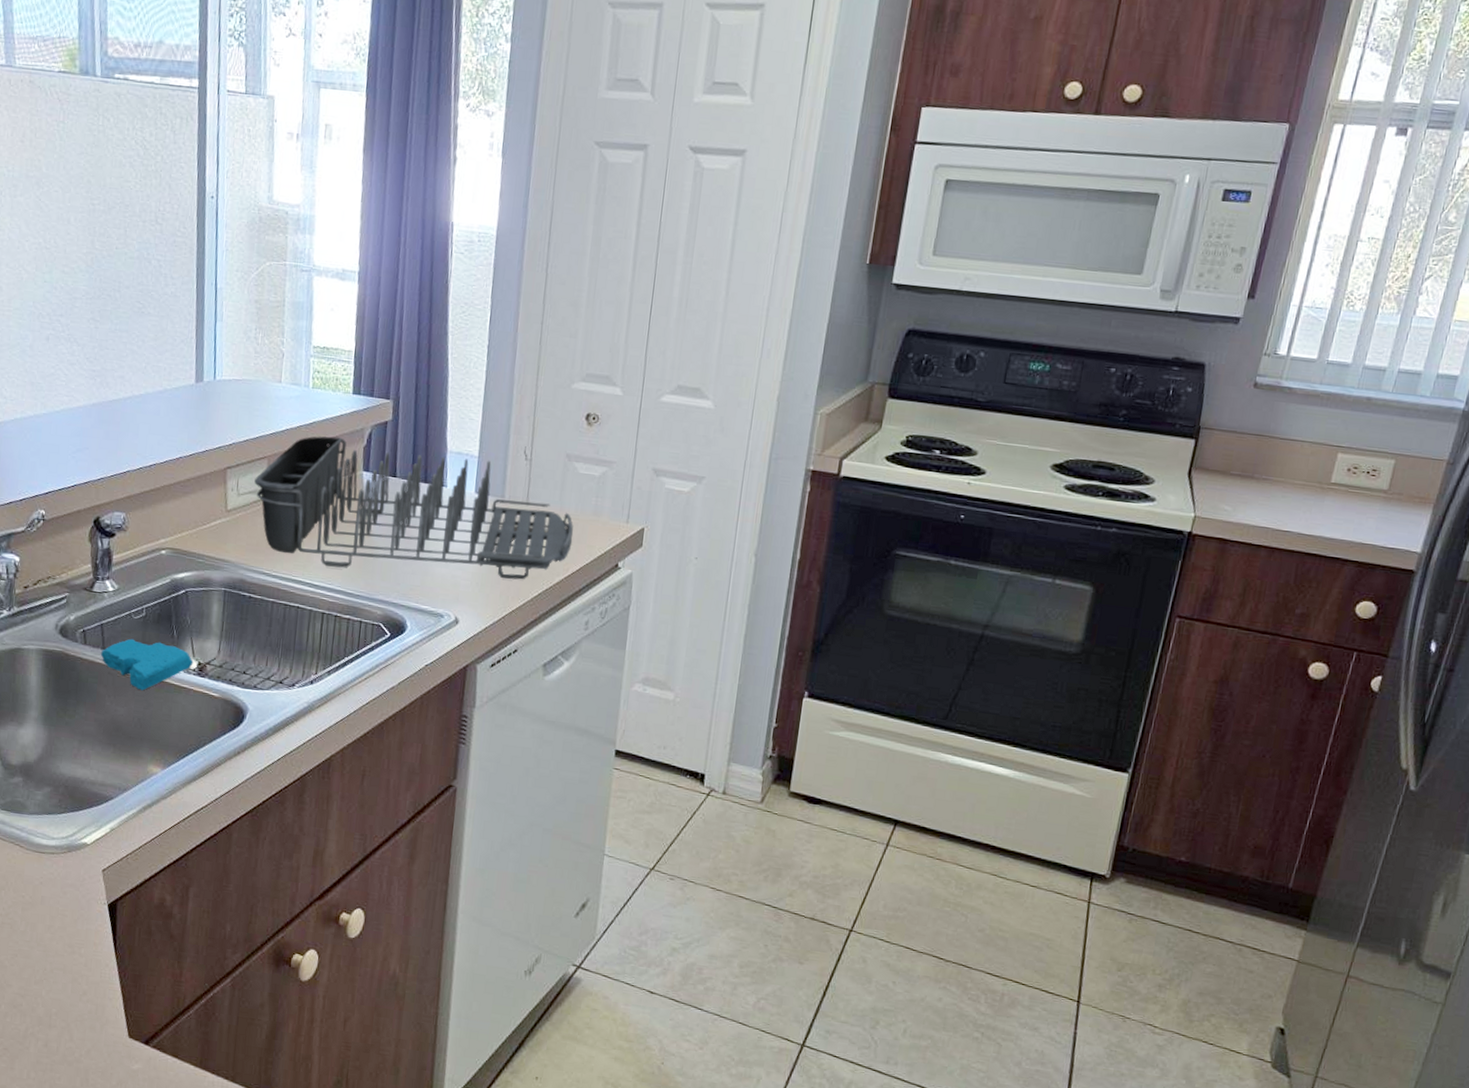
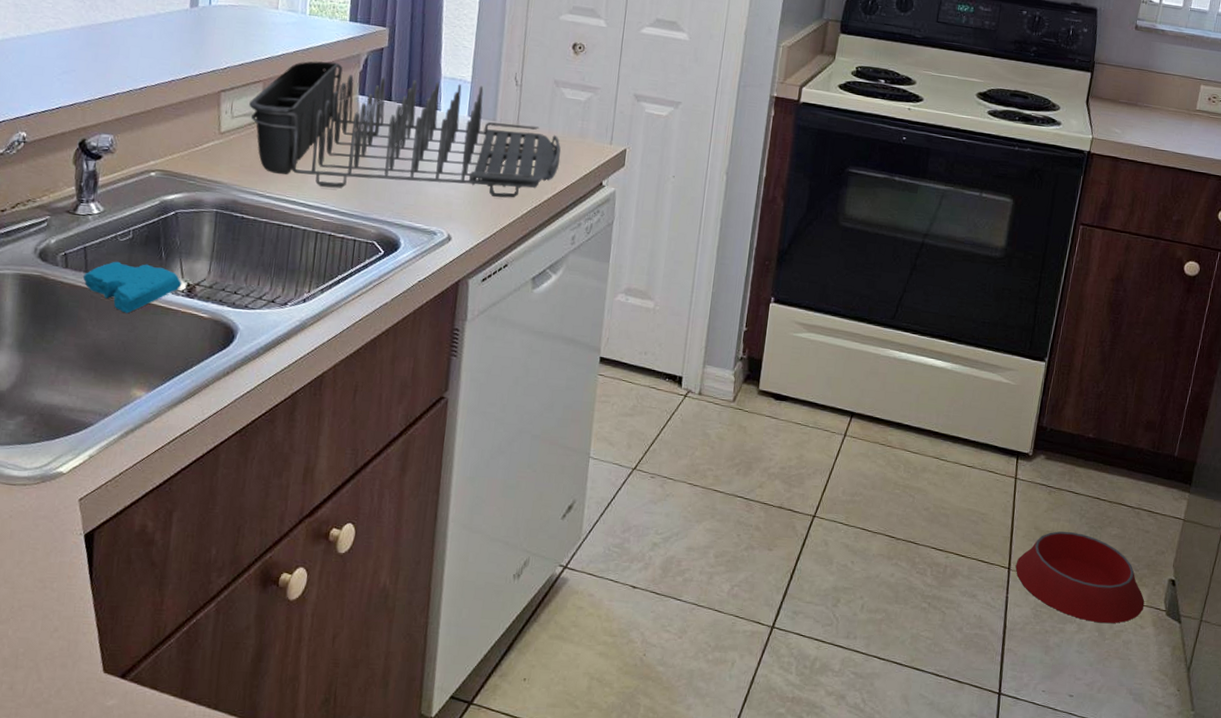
pet bowl: none [1086,964,1245,1072] -> present [1015,531,1145,623]

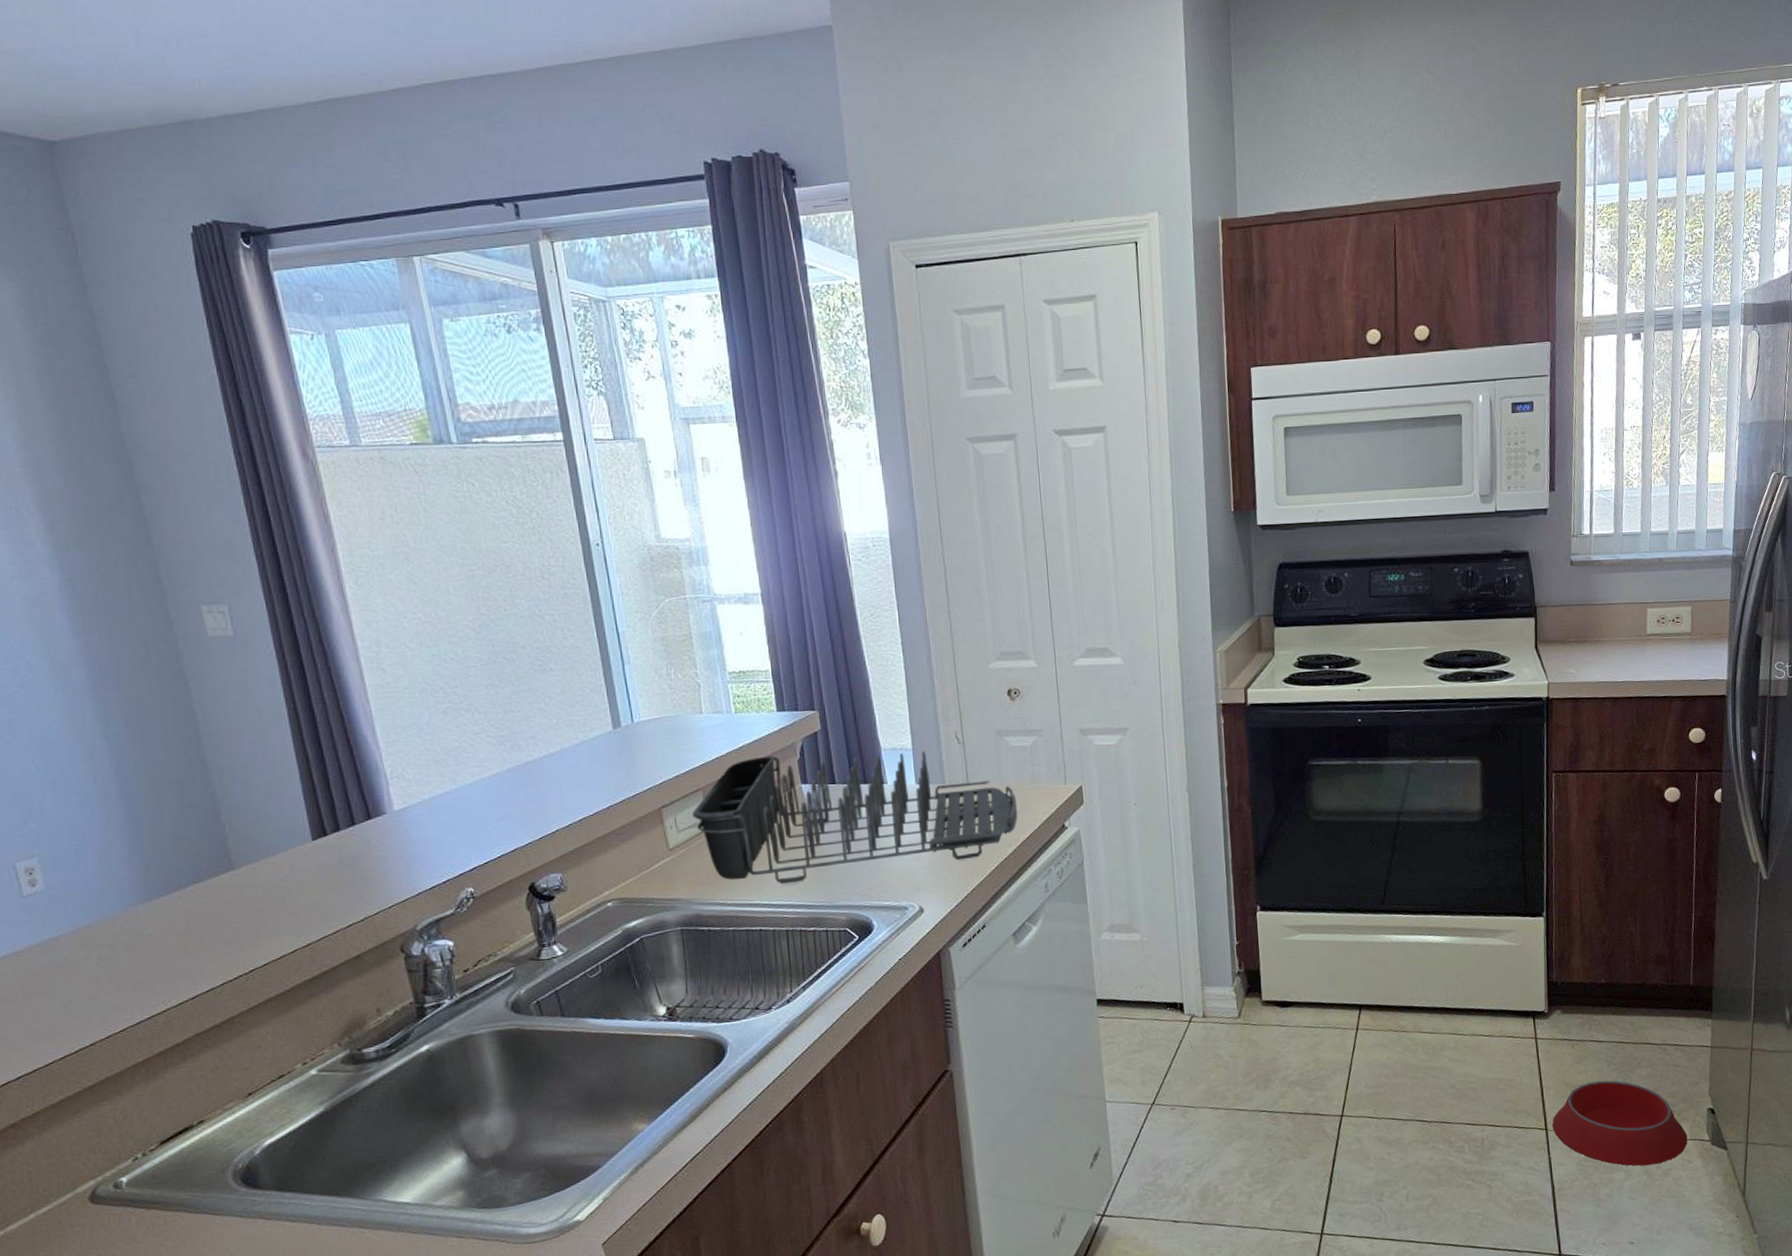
sponge: present [83,261,182,314] -> none [561,996,662,1050]

